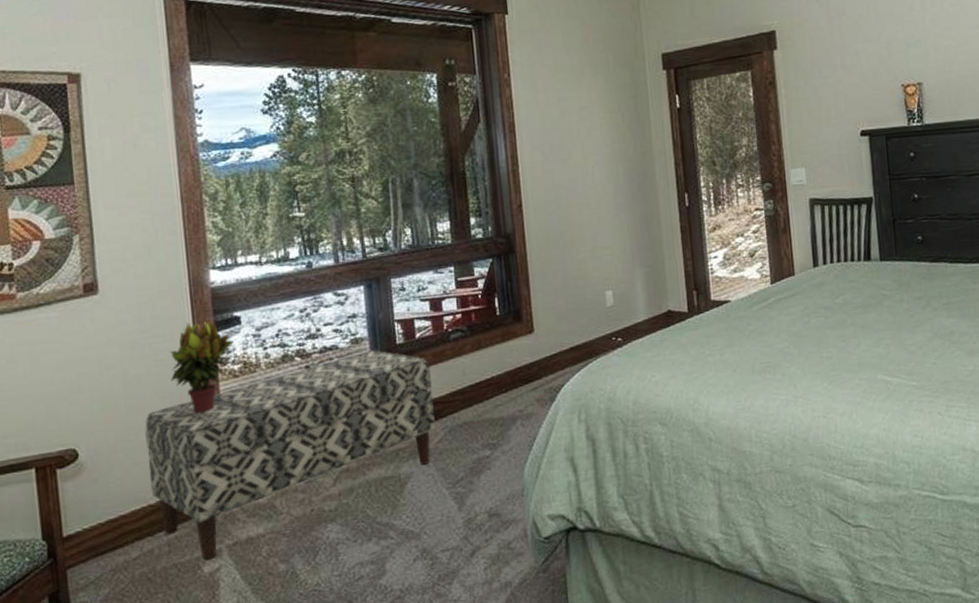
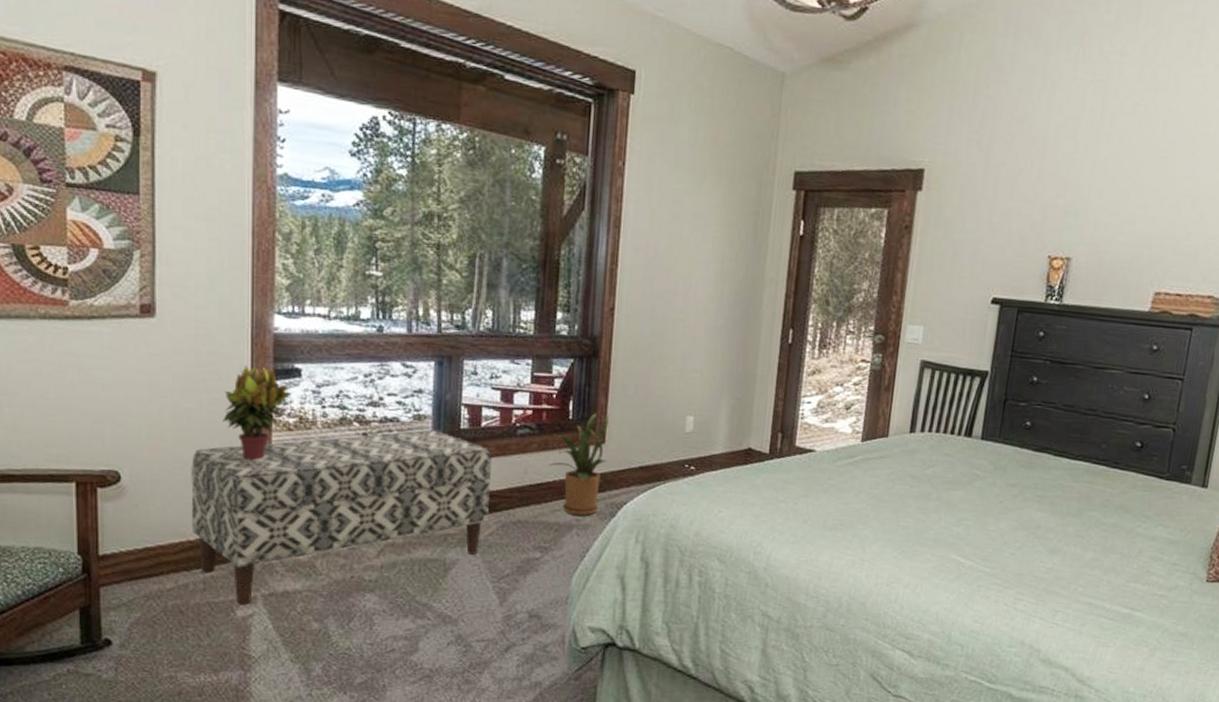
house plant: none [484,304,539,407] -> present [550,412,609,516]

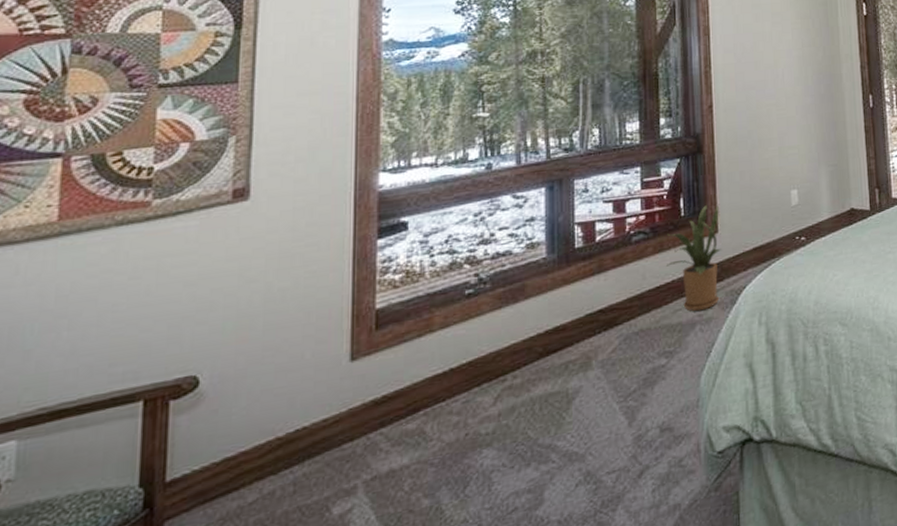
bench: present [191,430,492,604] -> none [281,255,610,500]
potted plant: present [223,365,292,460] -> none [321,226,397,330]

